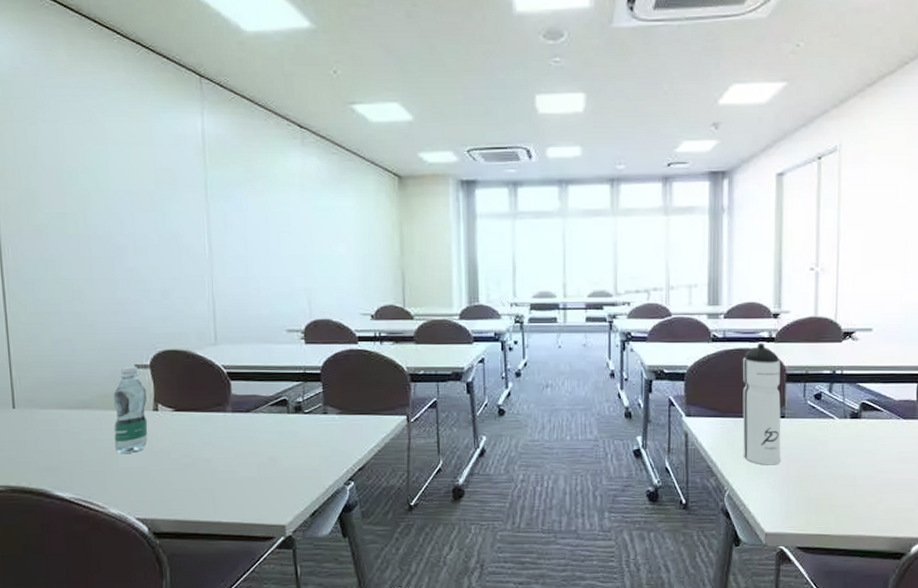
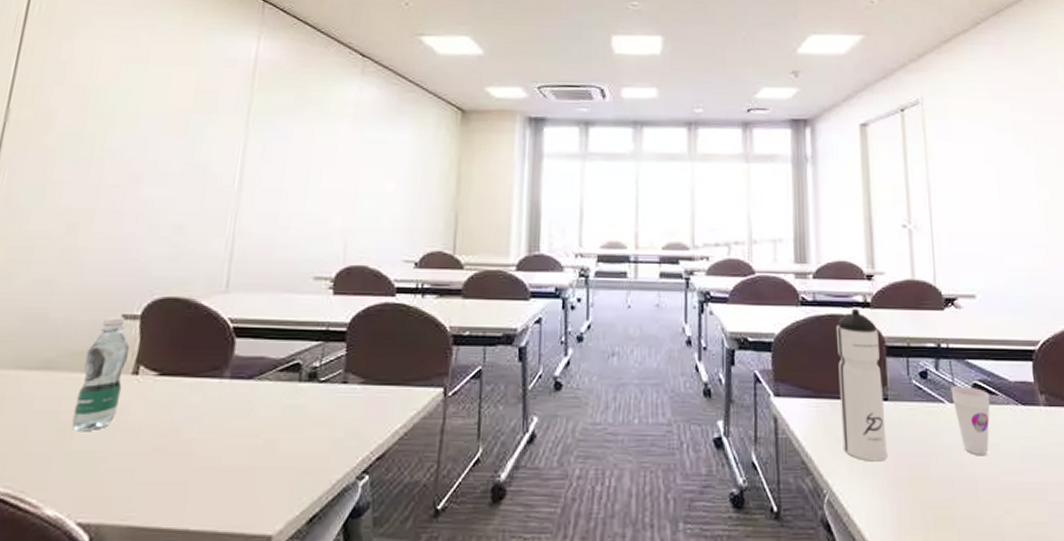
cup: none [841,405,875,460] -> present [951,386,990,456]

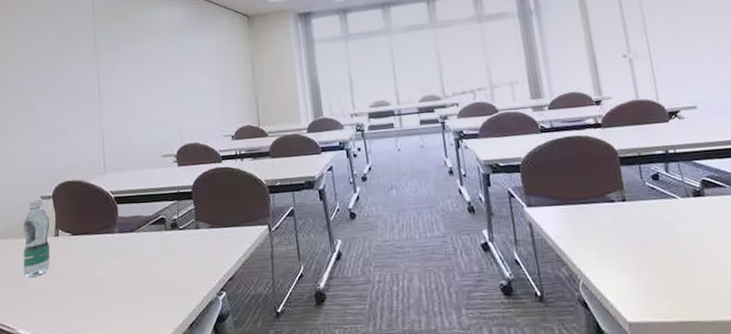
water bottle: present [835,308,887,462] -> none [573,129,630,251]
cup: present [951,386,990,456] -> none [681,182,722,239]

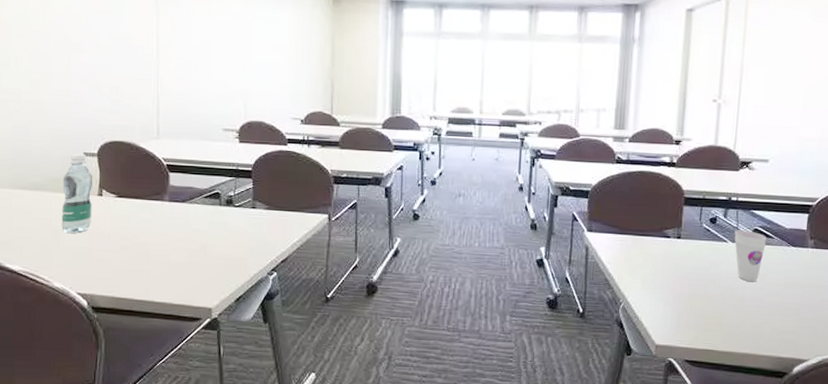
cup: none [681,182,722,239] -> present [734,230,766,282]

